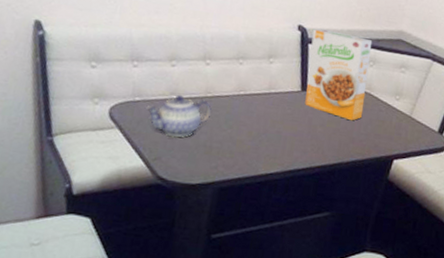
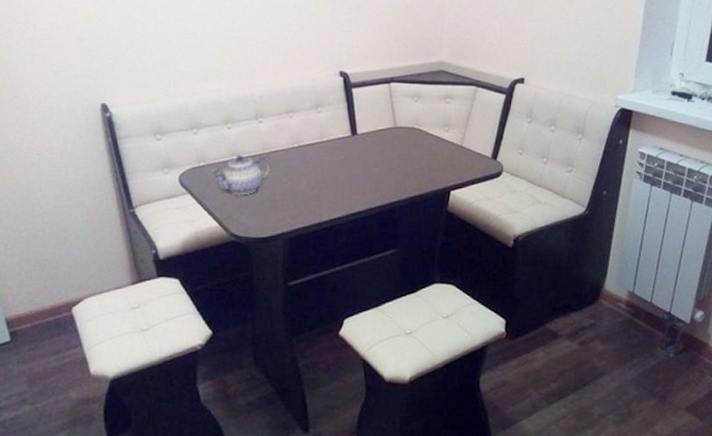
cereal box: present [305,28,373,121] -> none [354,70,414,158]

